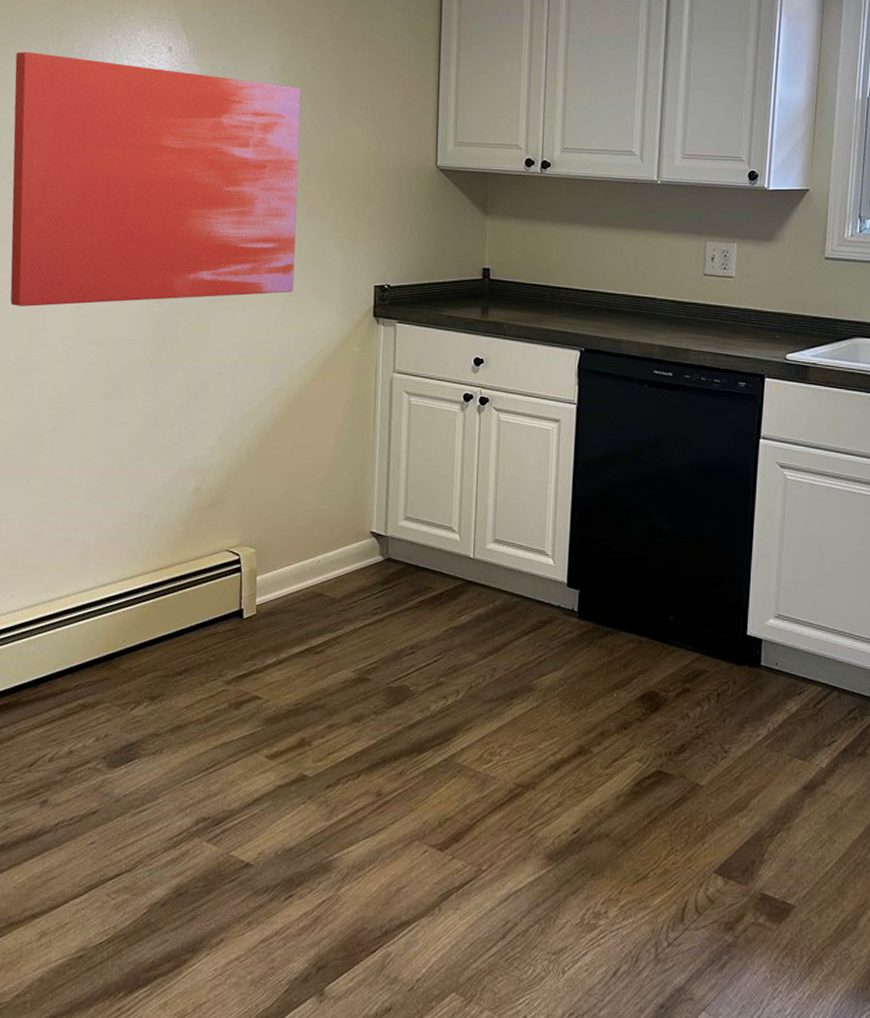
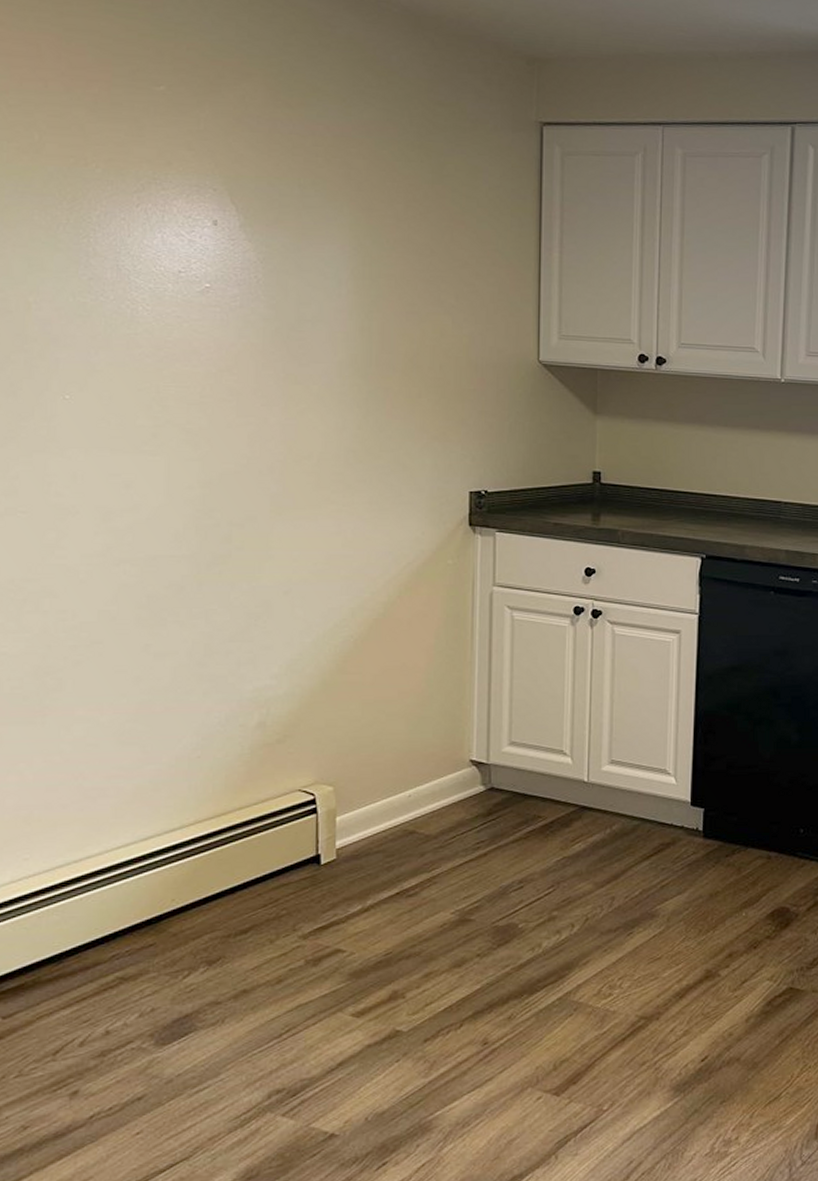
wall art: present [10,51,302,307] -> none [12,219,379,520]

